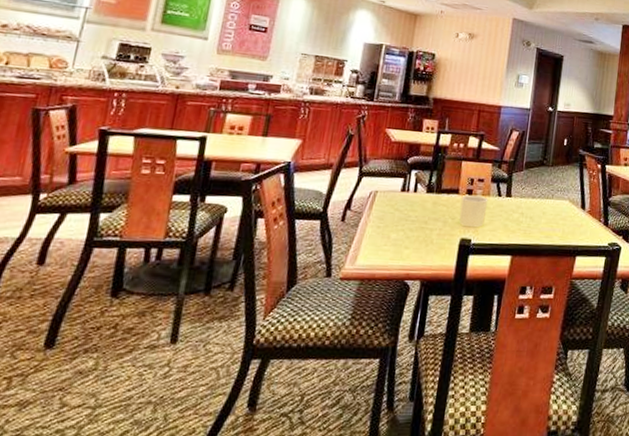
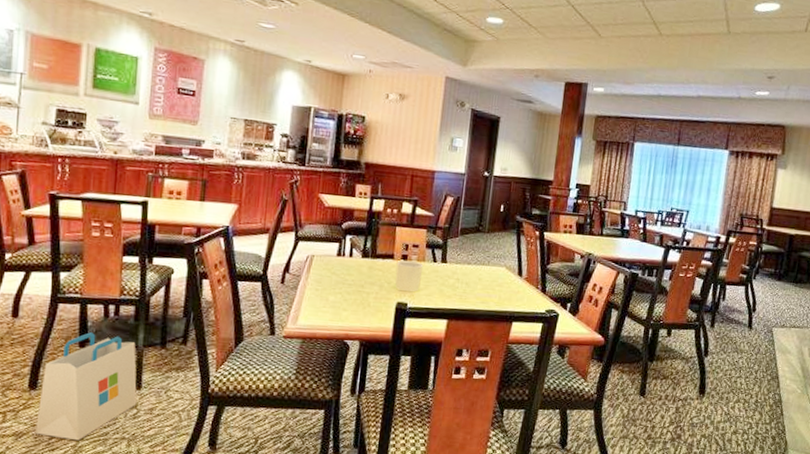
shopping bag: none [43,280,176,408] -> present [34,332,137,441]

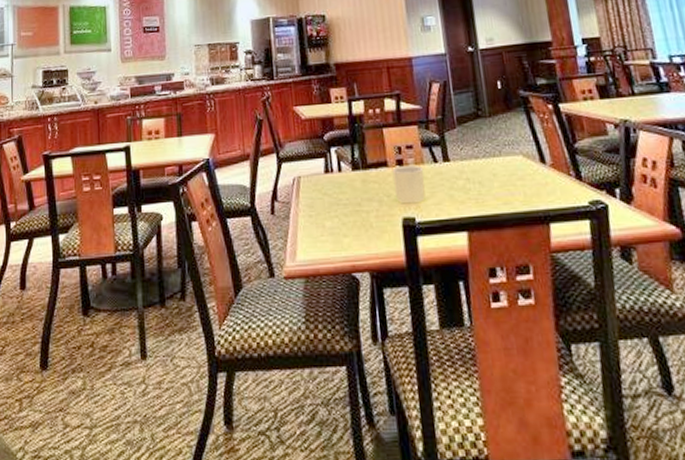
shopping bag: present [34,332,137,441] -> none [49,297,145,428]

